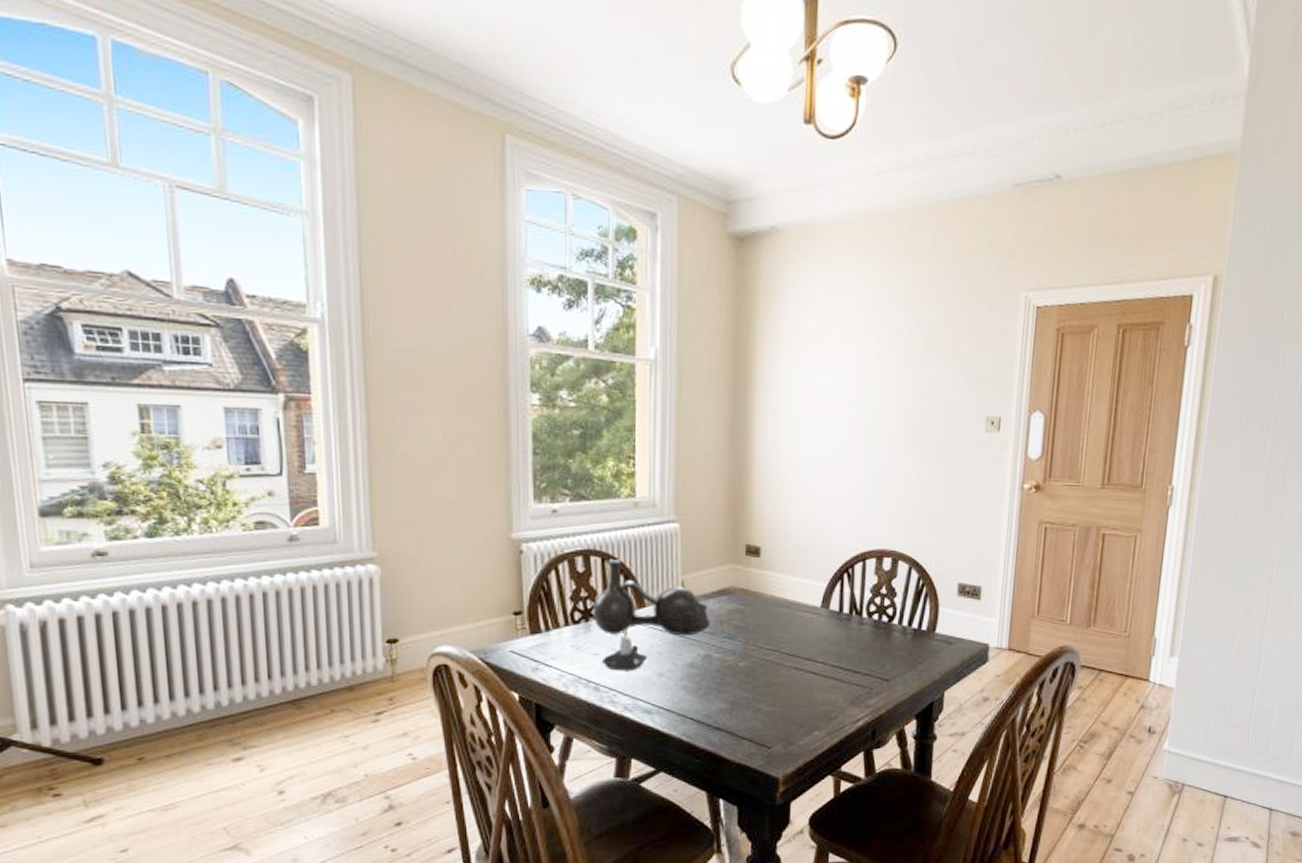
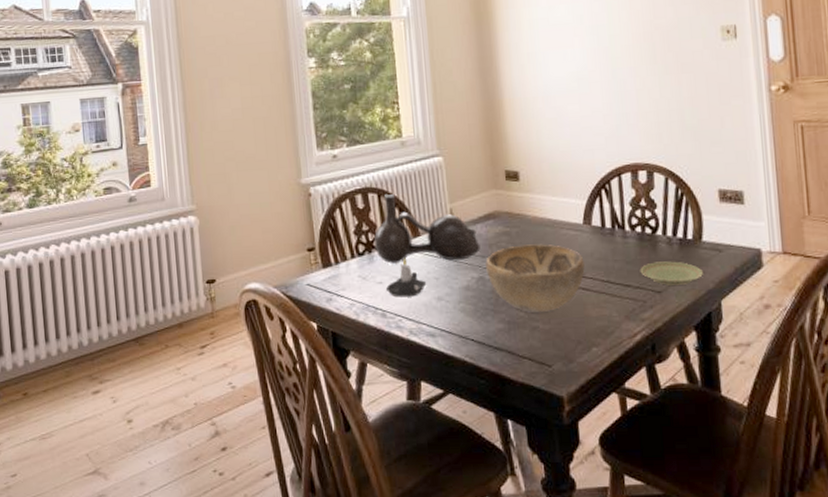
decorative bowl: none [714,624,817,694] -> present [486,244,585,312]
plate: none [871,650,932,674] -> present [640,261,703,285]

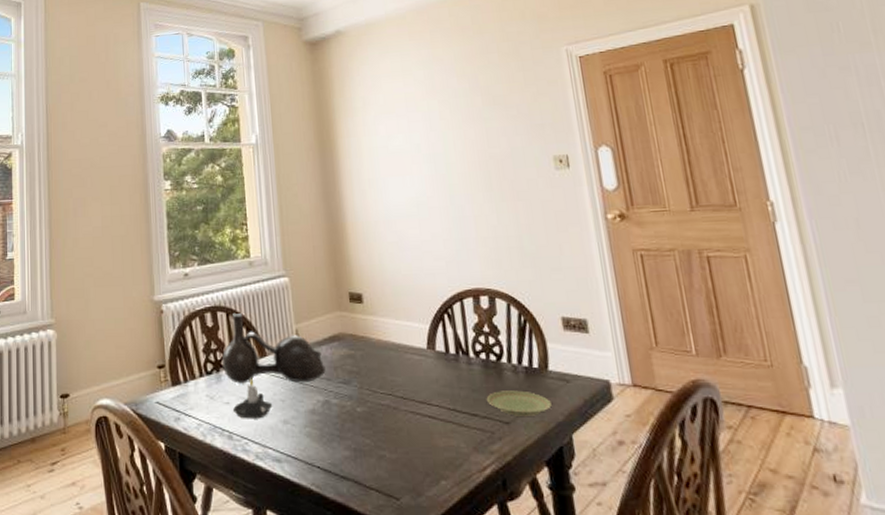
decorative bowl: present [486,244,585,312] -> none [331,368,431,440]

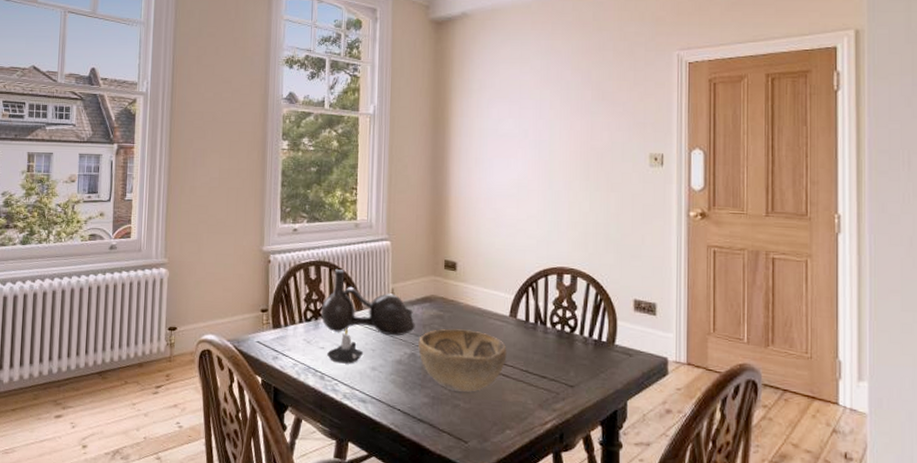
decorative bowl: none [331,368,431,440] -> present [418,329,507,392]
plate: present [486,390,552,416] -> none [556,358,613,382]

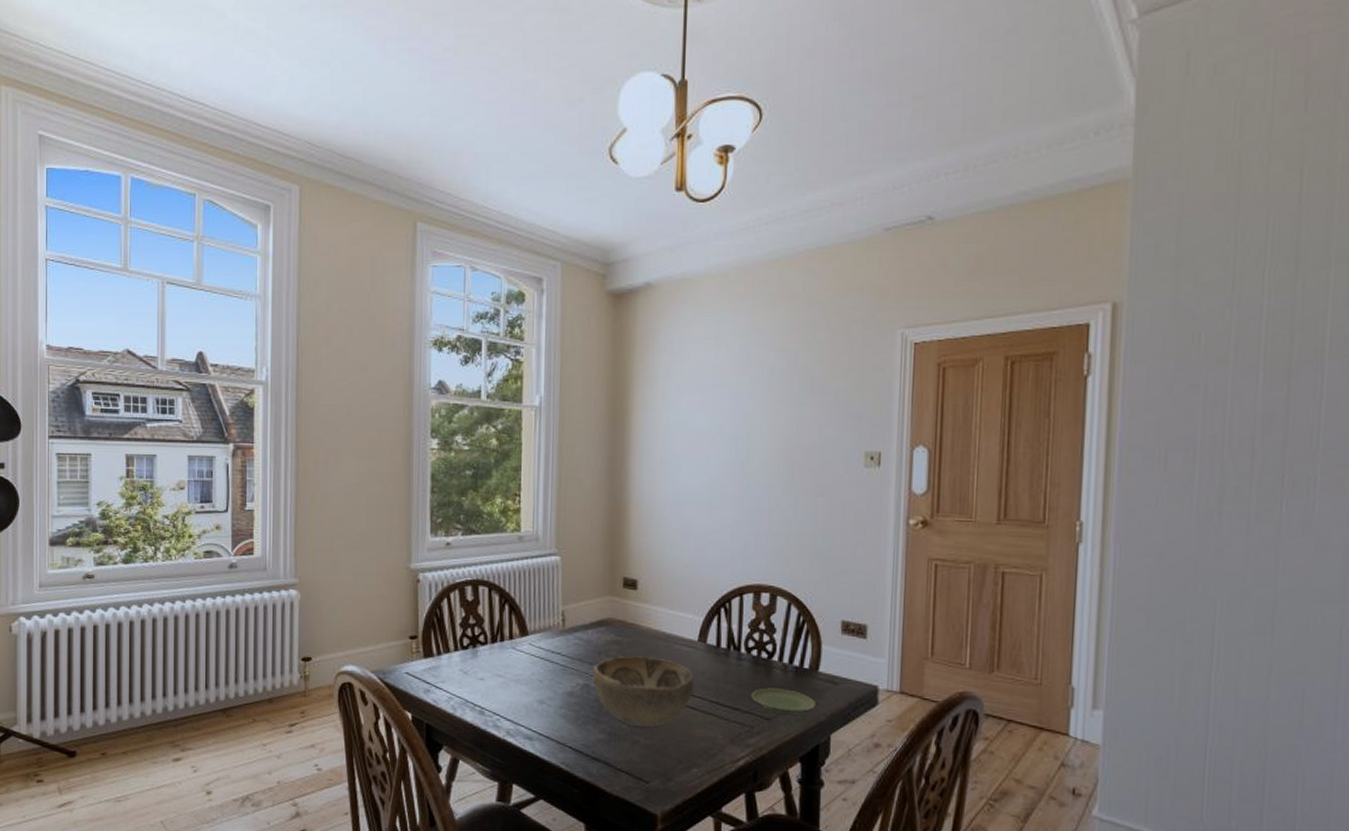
decorative vase: present [320,269,415,336] -> none [479,589,589,665]
candle: present [326,328,364,364] -> none [486,656,530,697]
plate: none [556,358,613,382] -> present [751,688,815,714]

